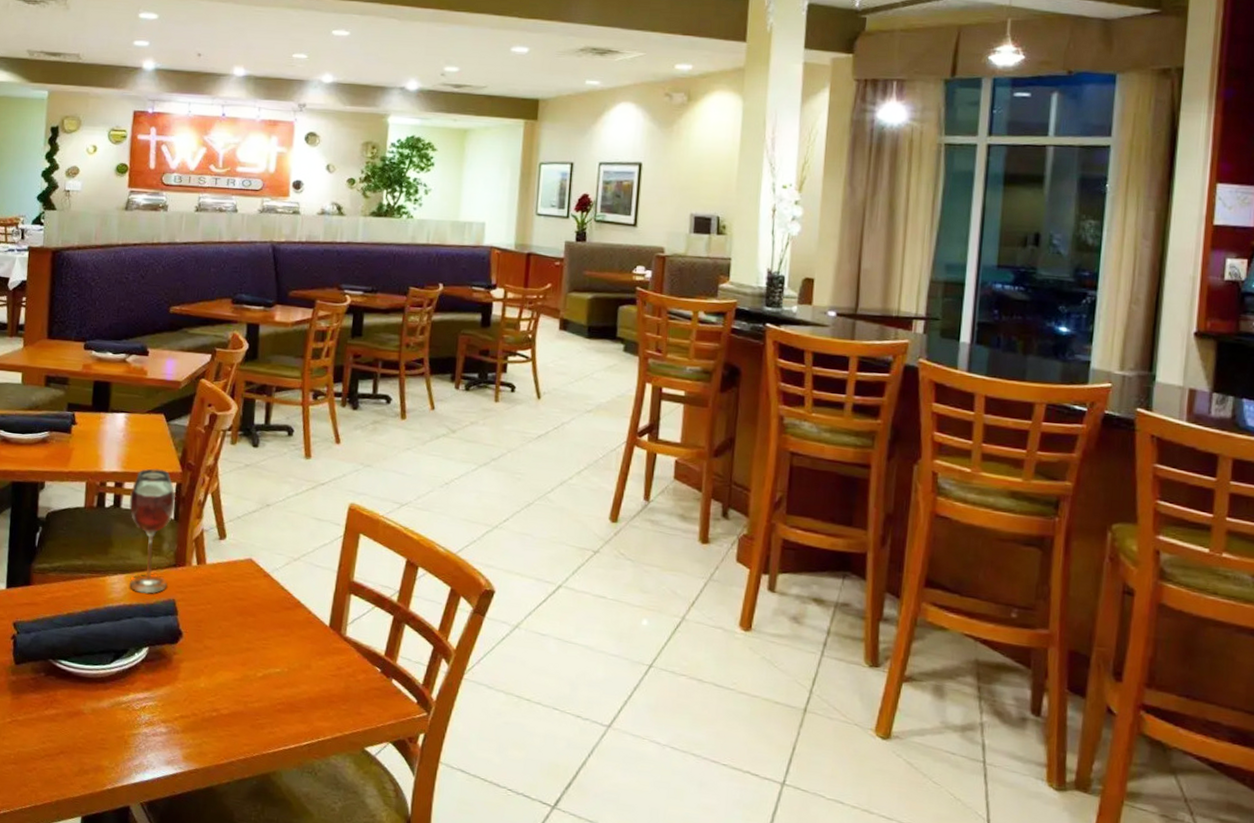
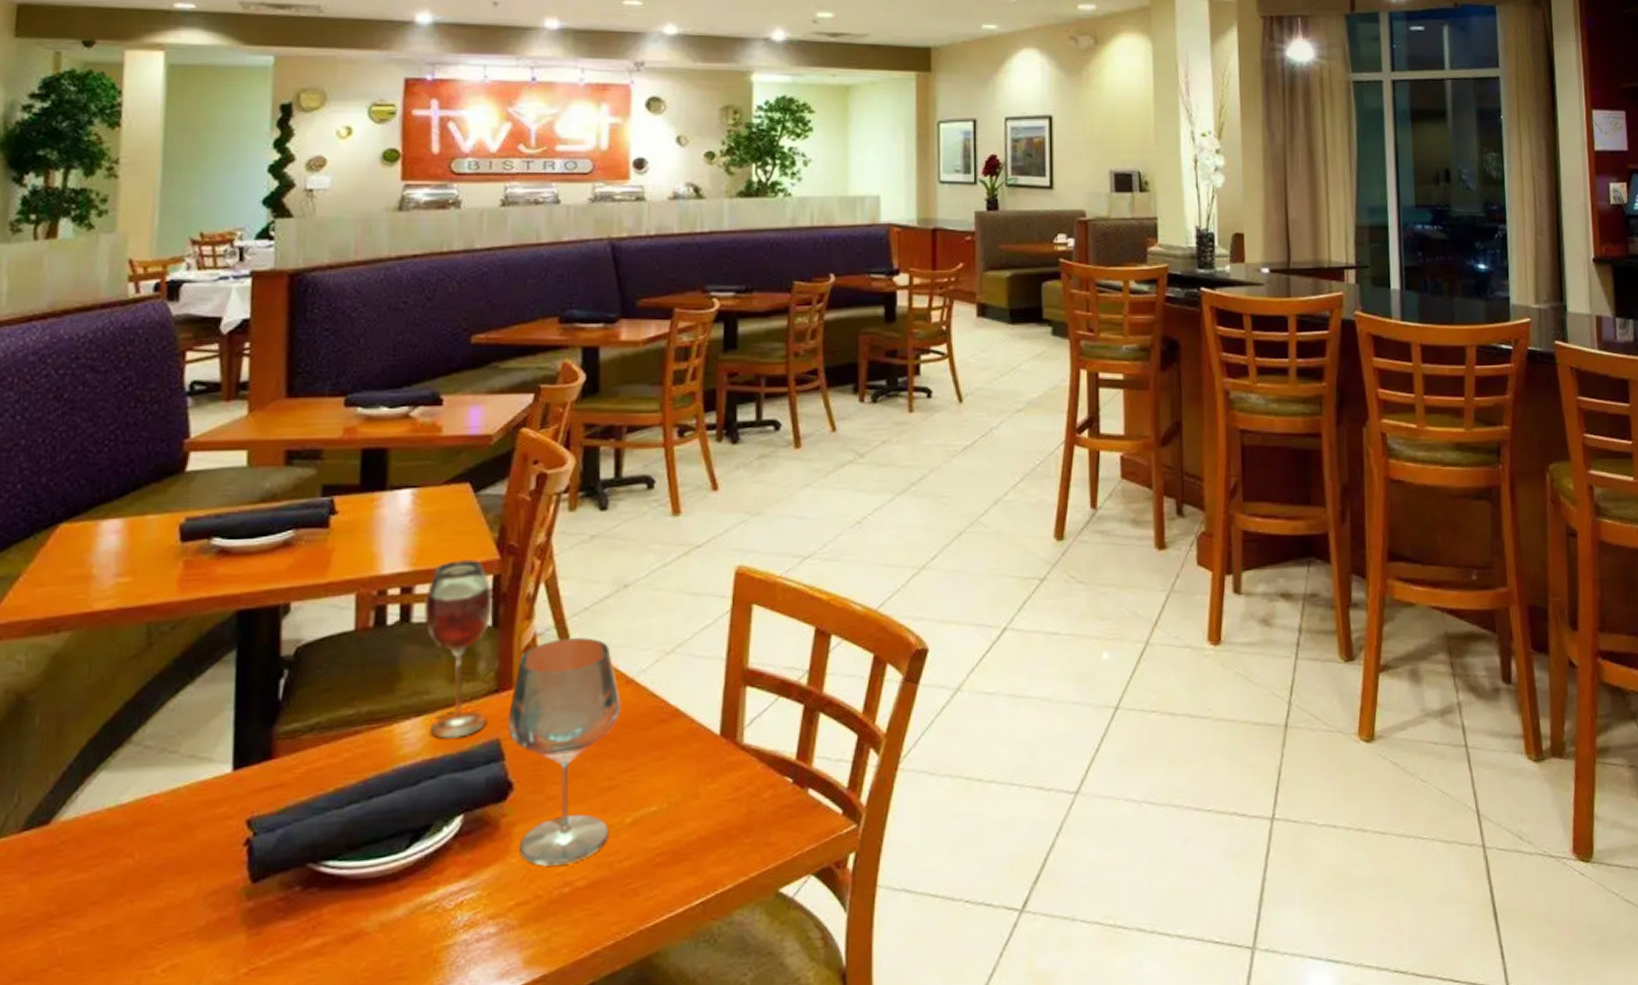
wine glass: none [180,536,260,697] -> present [506,637,622,866]

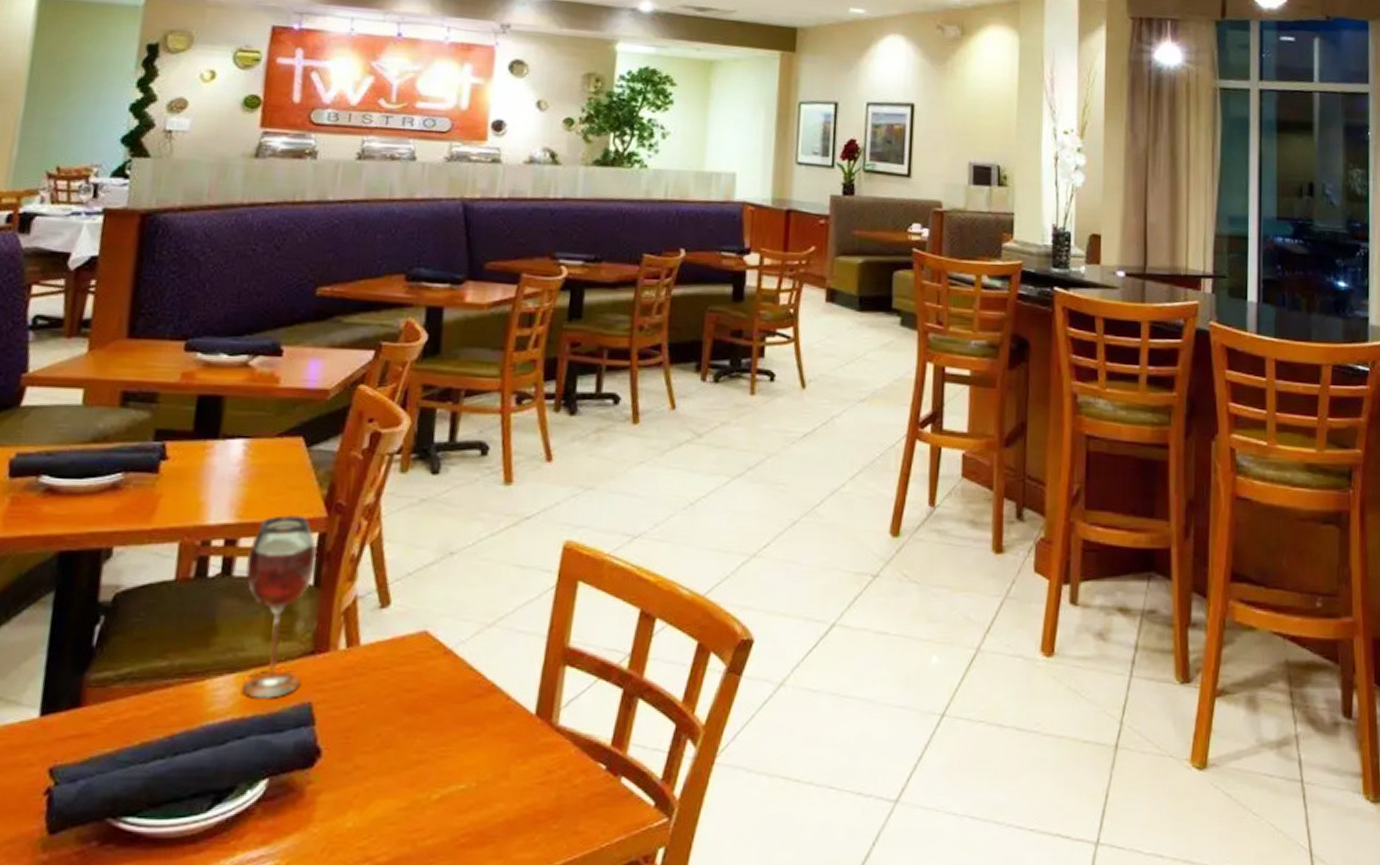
wine glass: present [506,637,622,866] -> none [320,603,438,839]

